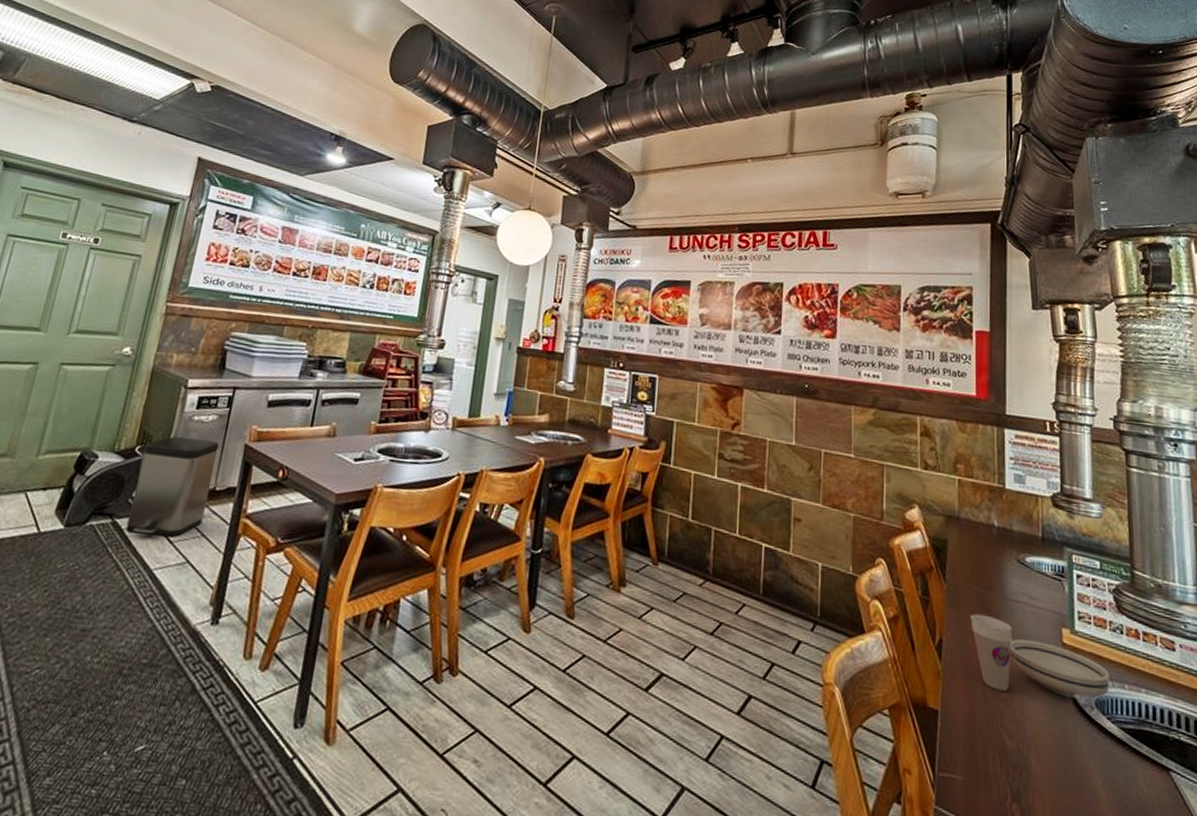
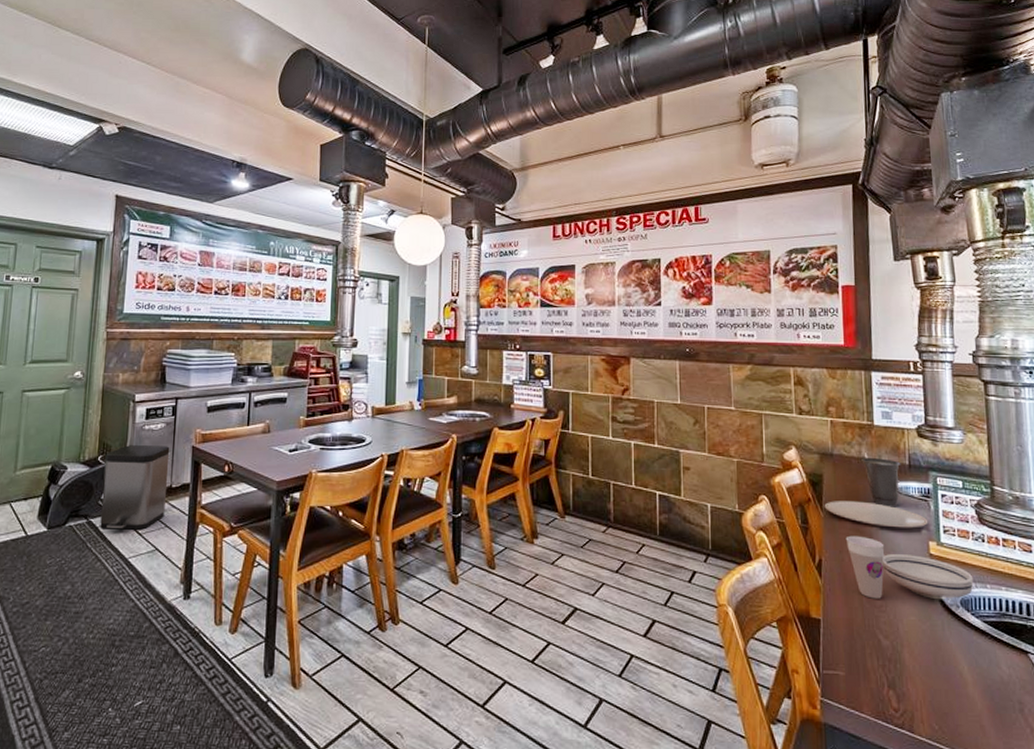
plate: none [947,571,1062,612] -> present [824,501,928,528]
cup: none [989,525,1034,585] -> present [860,458,901,507]

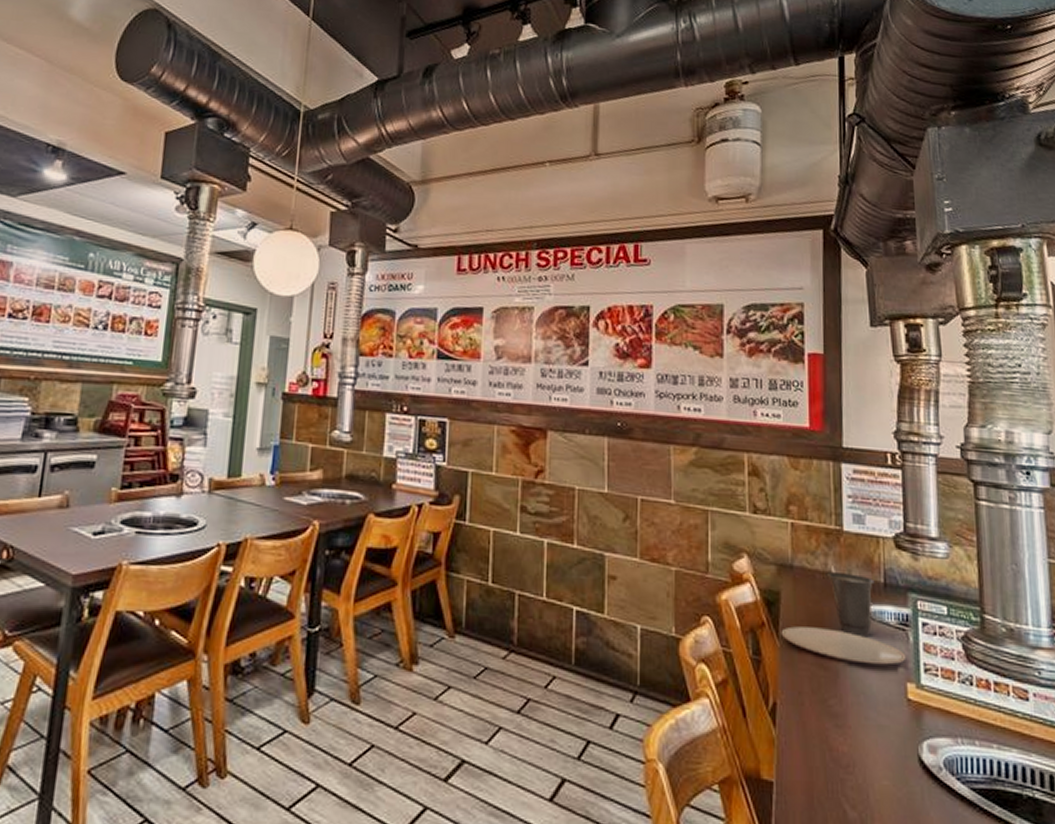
cup: present [845,535,885,599] -> none [806,672,854,756]
bowl: present [882,553,974,600] -> none [850,697,960,760]

